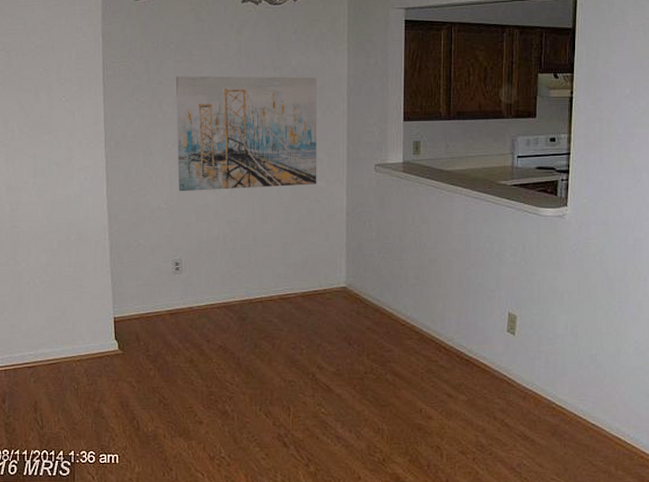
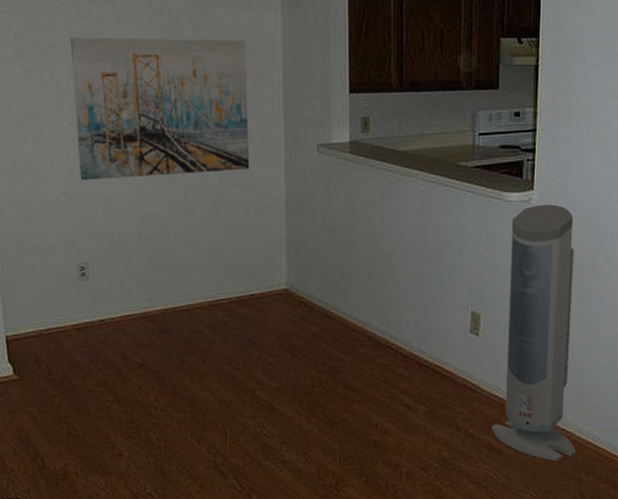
air purifier: none [526,219,606,454] -> present [492,204,577,461]

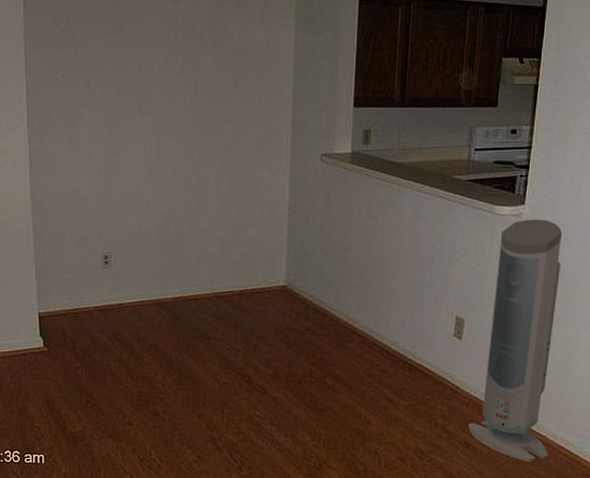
wall art: present [69,37,250,181] -> none [105,50,260,180]

